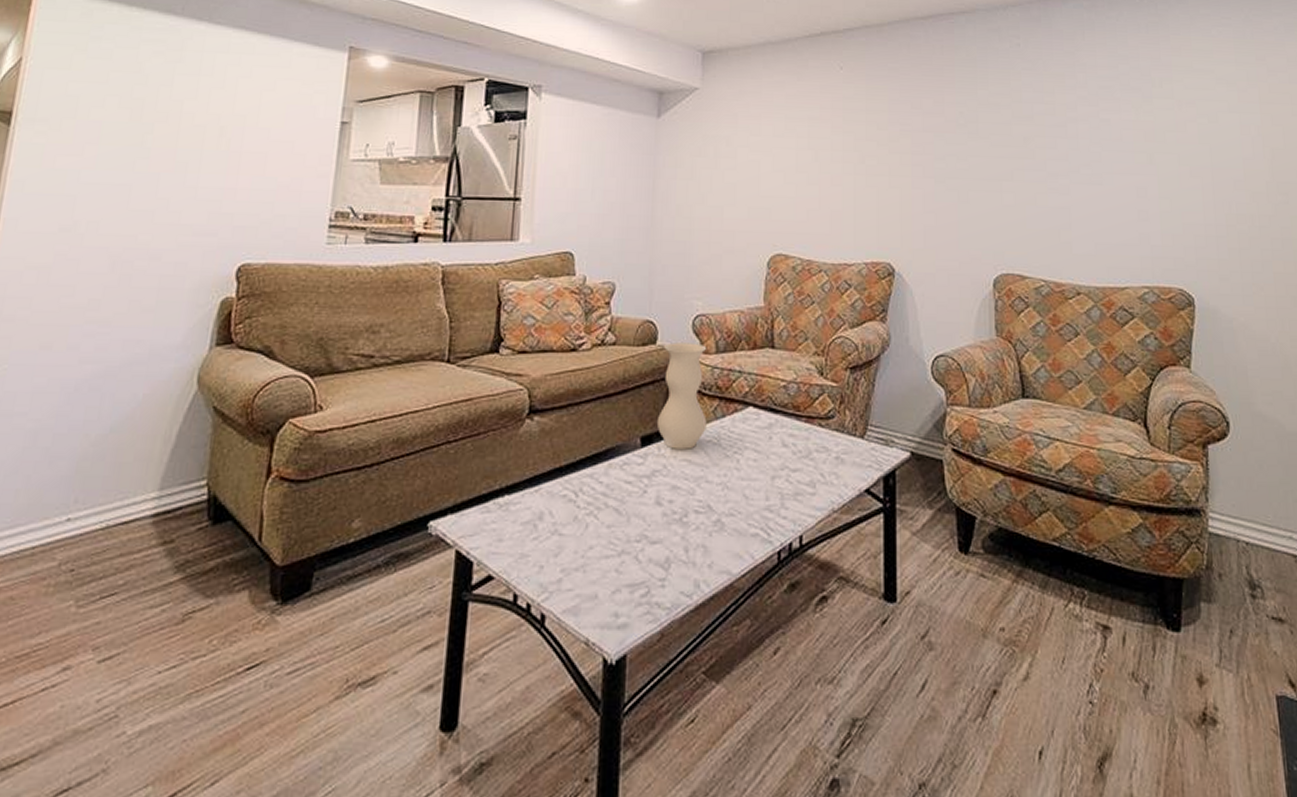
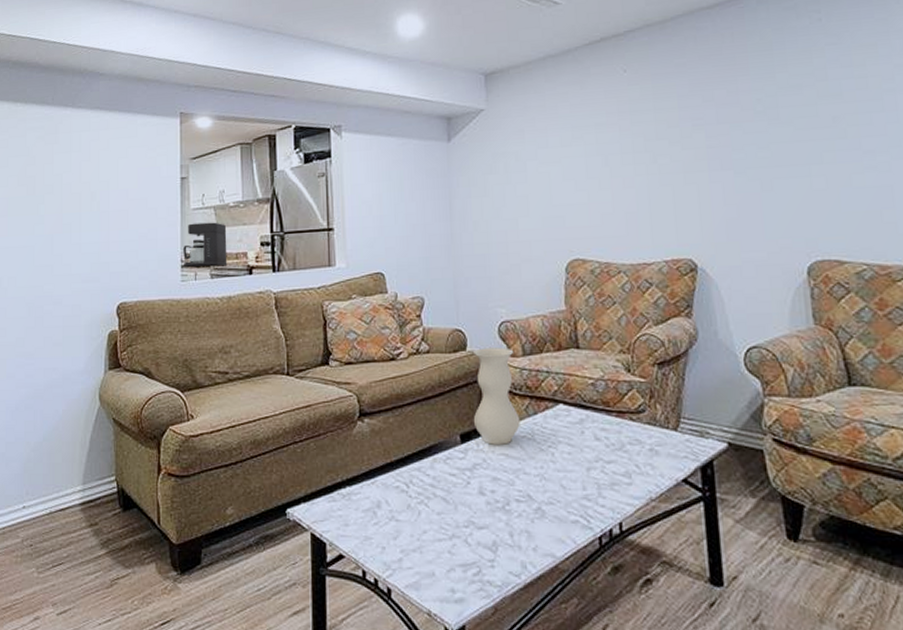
coffee maker: none [332,176,392,230] -> present [183,222,228,268]

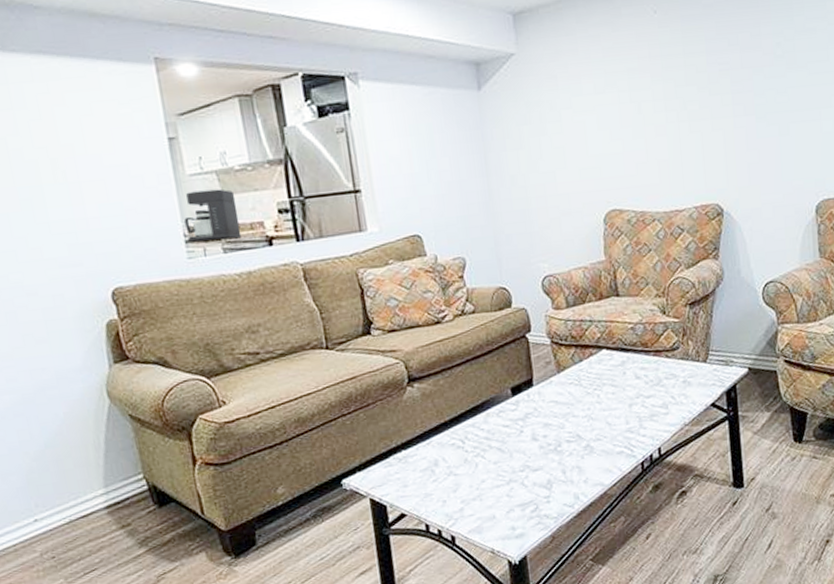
vase: present [473,347,520,445] -> none [519,301,567,394]

